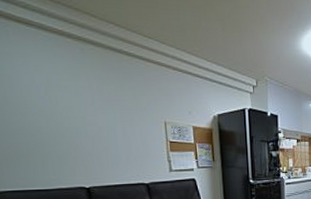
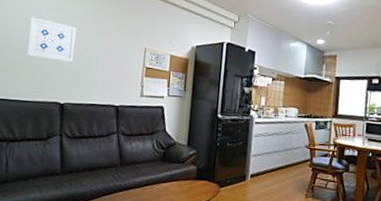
wall art: none [26,98,89,144] -> present [26,17,76,62]

